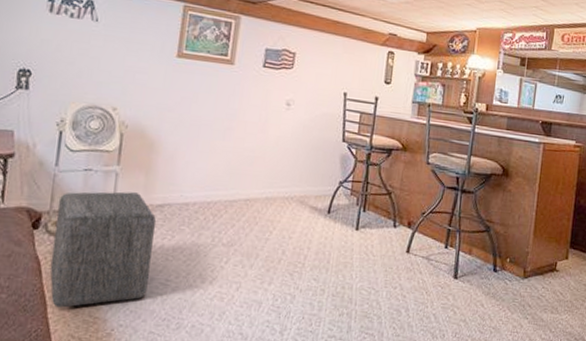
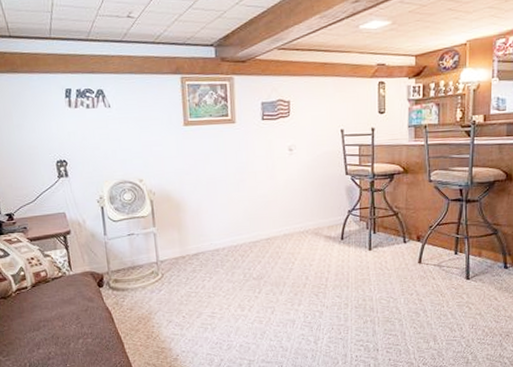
ottoman: present [50,191,156,308] -> none [113,247,198,344]

